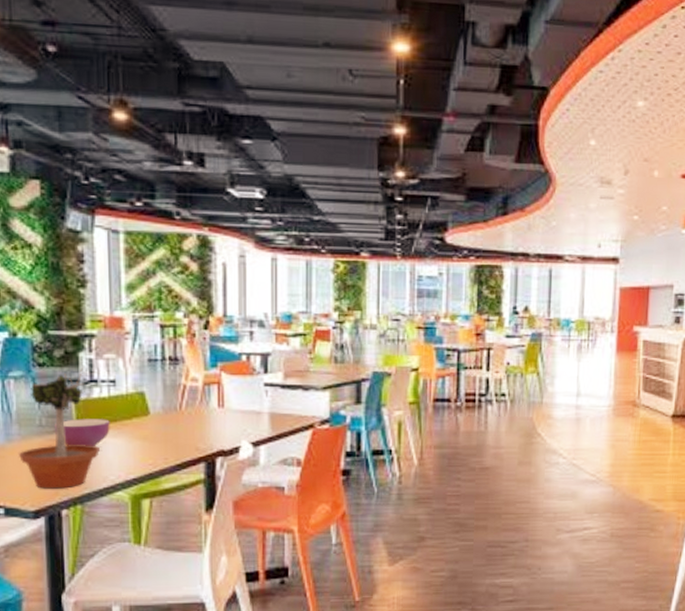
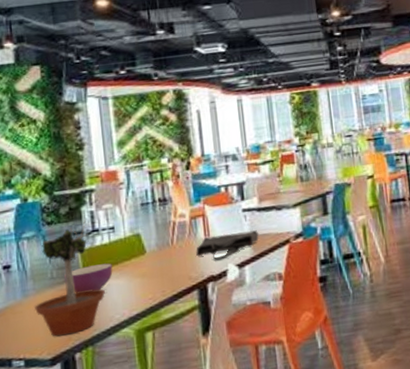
tote bag: none [207,408,279,435] -> present [196,230,259,261]

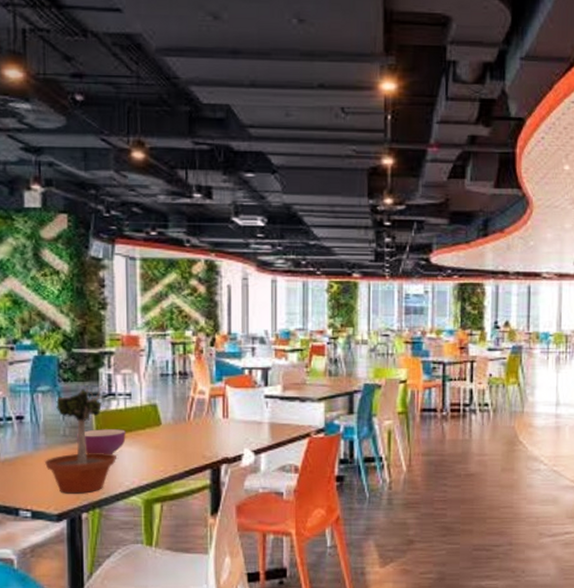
tote bag: present [196,230,259,261] -> none [212,419,279,444]

